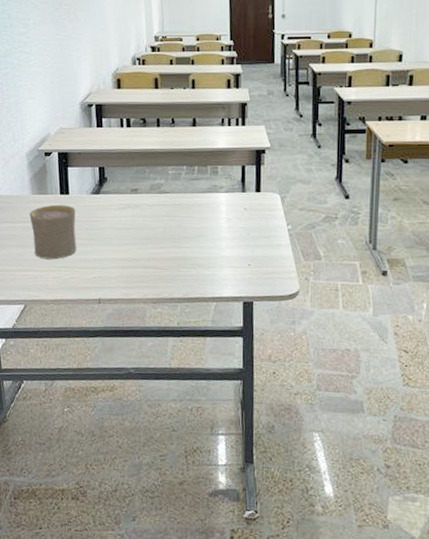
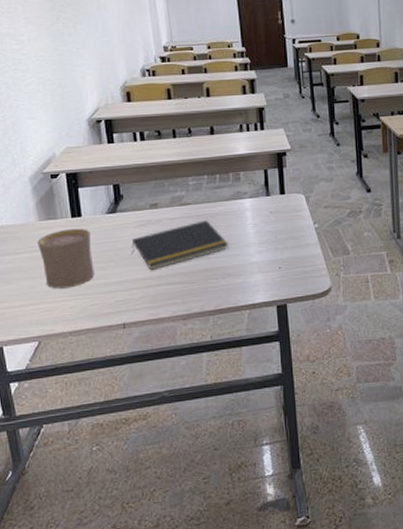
notepad: none [111,210,201,253] -> present [131,220,228,271]

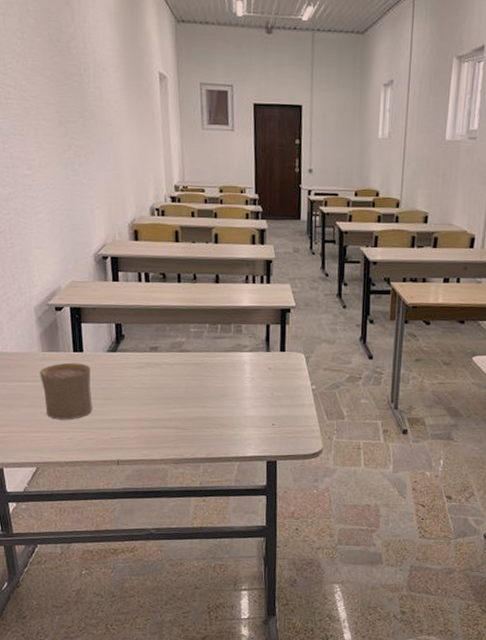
notepad: present [131,220,228,271] -> none [129,369,224,413]

